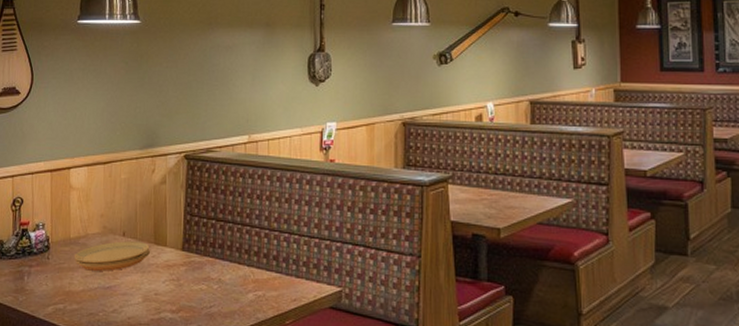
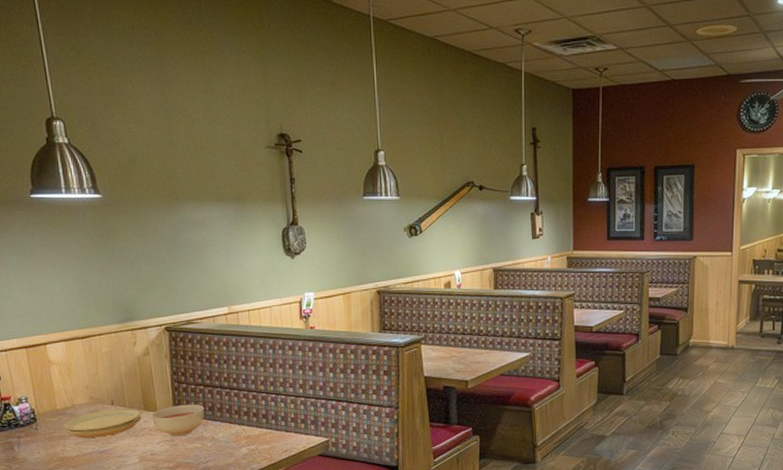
bowl: none [160,239,214,276] -> present [151,404,205,437]

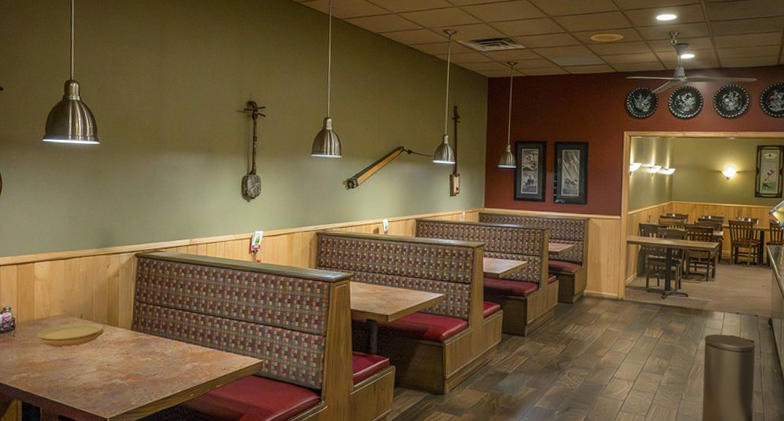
bowl: present [151,404,205,437] -> none [112,321,159,350]

